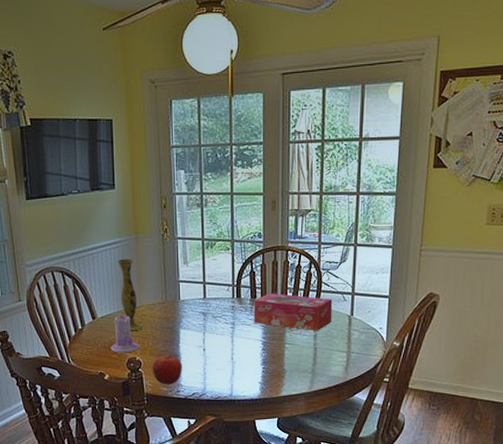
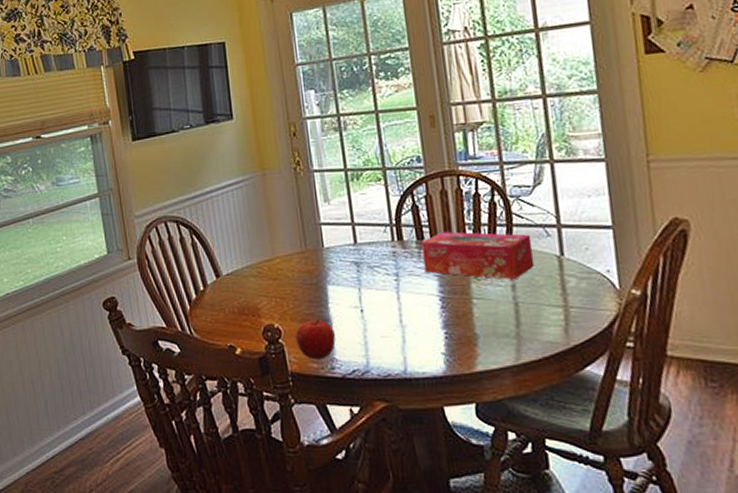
candle: present [110,311,141,353] -> none [240,266,279,320]
vase: present [117,258,144,332] -> none [241,199,281,291]

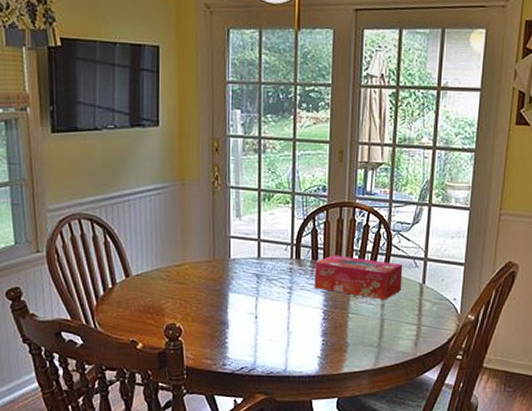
fruit: present [296,318,336,360] -> none [195,321,230,357]

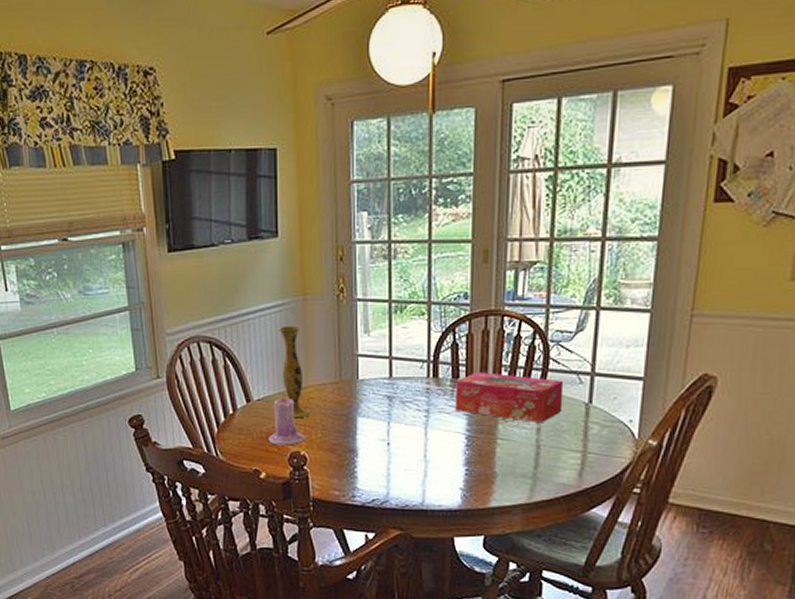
candle: none [145,269,182,318] -> present [268,393,307,446]
vase: none [158,207,186,293] -> present [278,325,311,419]

